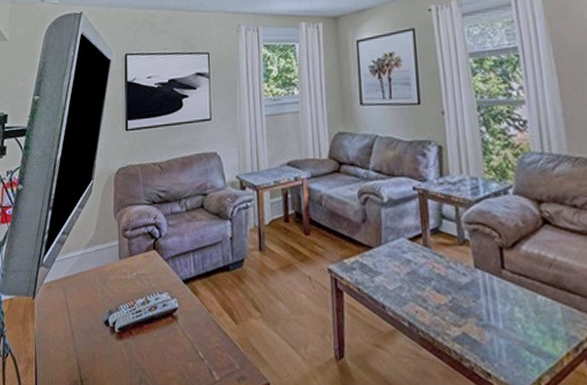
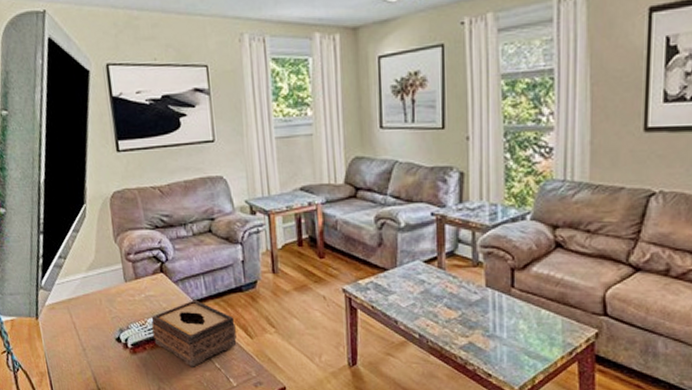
tissue box: none [140,279,222,357] -> present [151,299,237,367]

